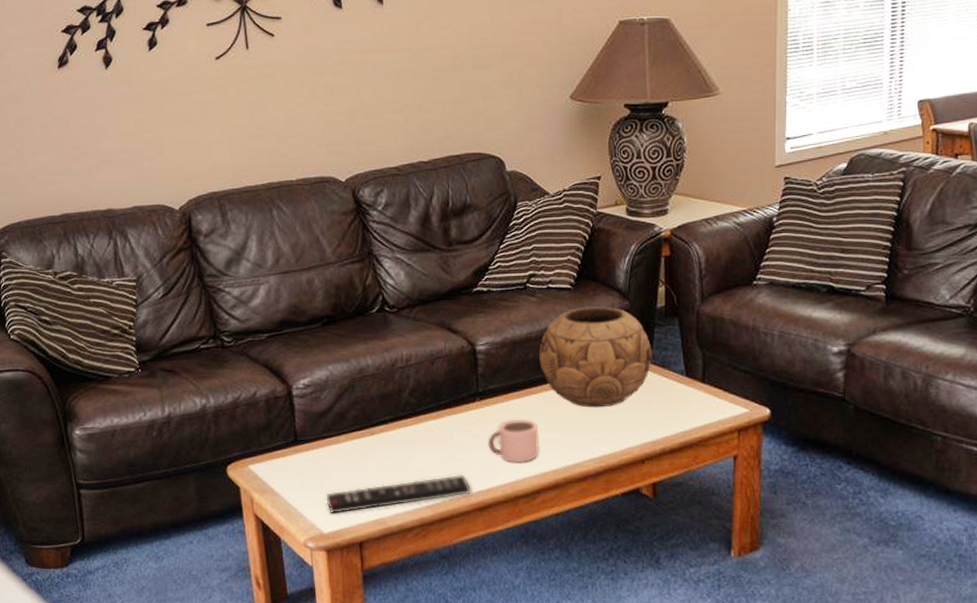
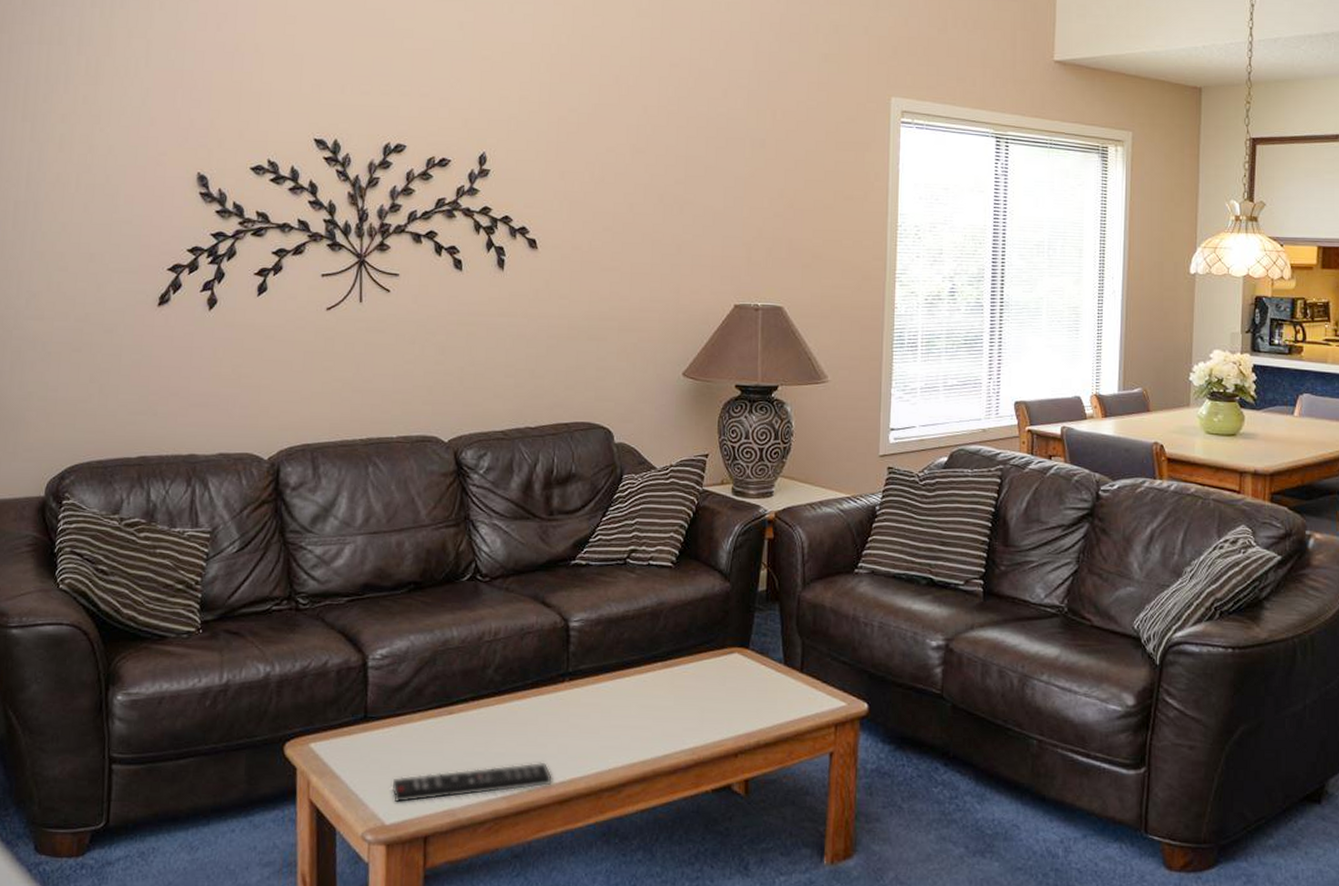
mug: present [488,419,540,462] -> none [574,703,630,751]
decorative bowl: present [539,306,652,408] -> none [635,586,751,695]

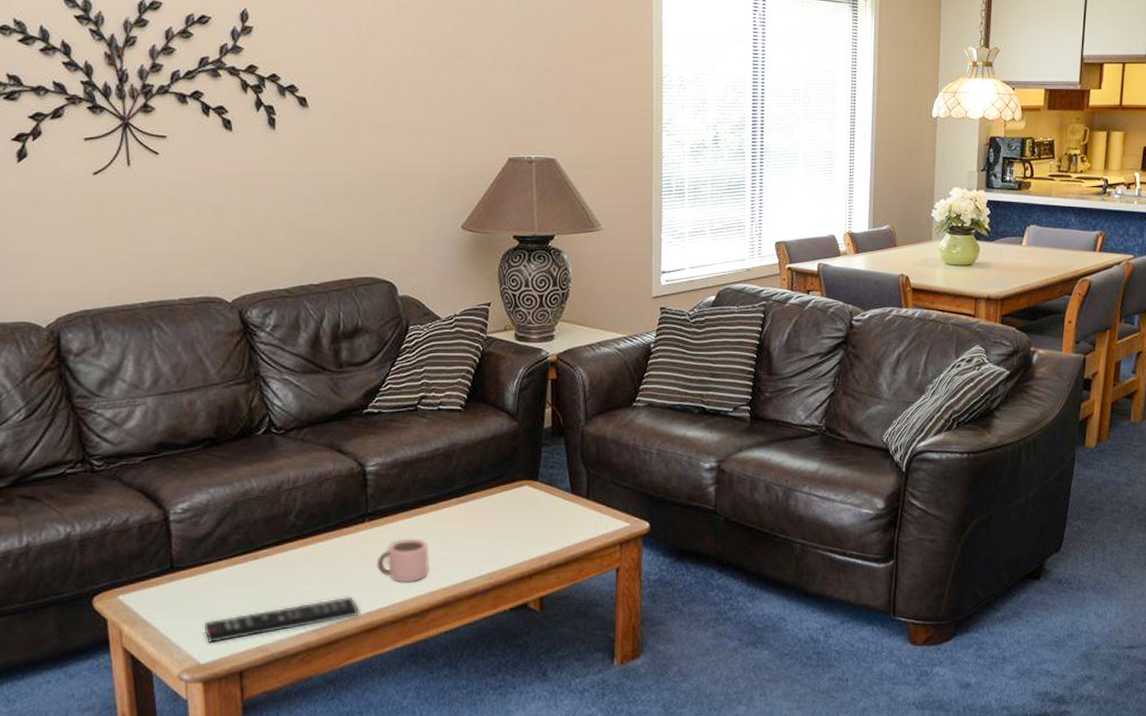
mug: none [574,703,630,751] -> present [377,538,430,582]

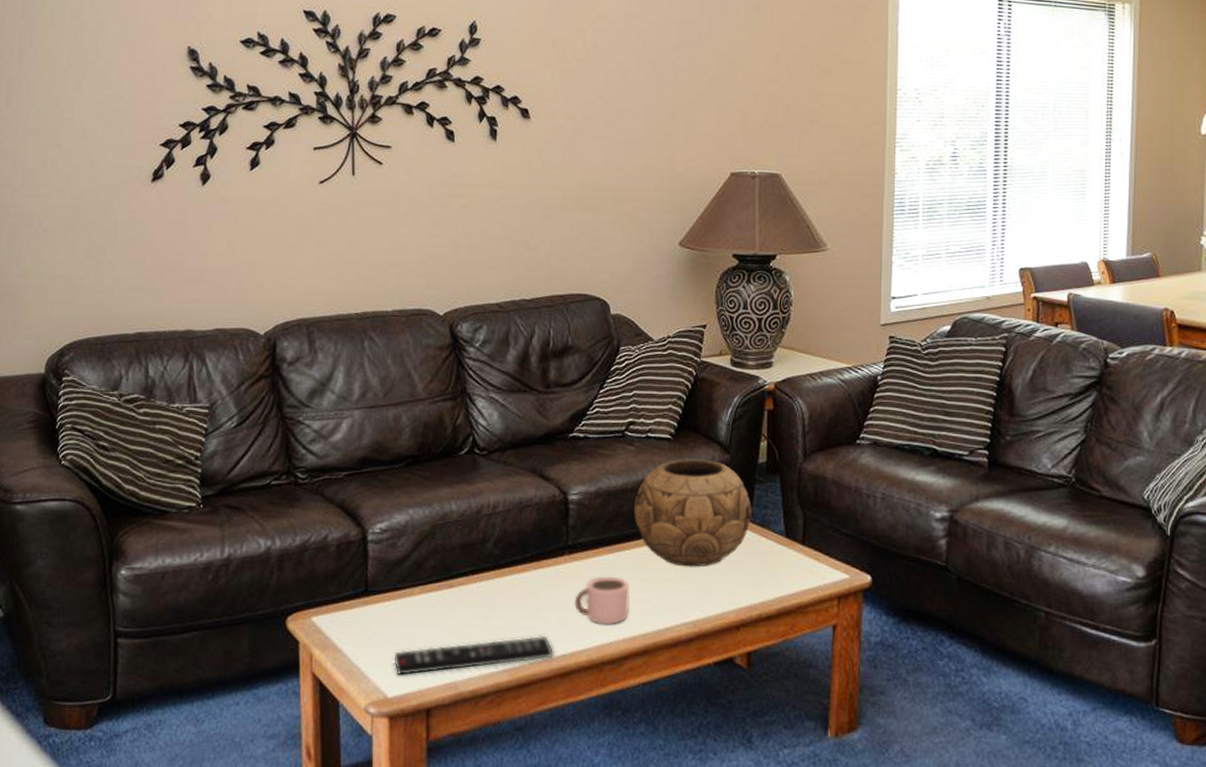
decorative bowl: none [430,427,539,526] -> present [634,459,752,567]

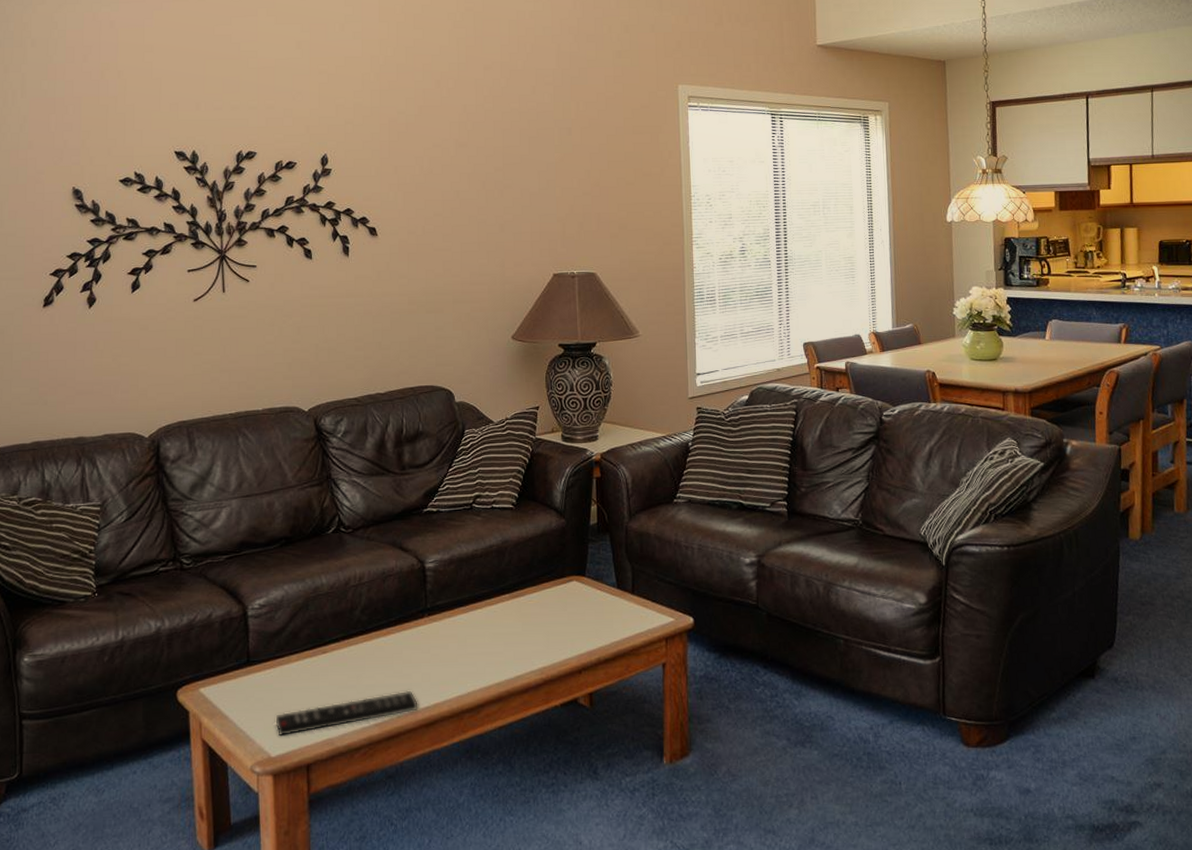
mug: present [574,576,630,624] -> none [435,633,485,677]
decorative bowl: present [634,459,752,567] -> none [484,524,587,621]

